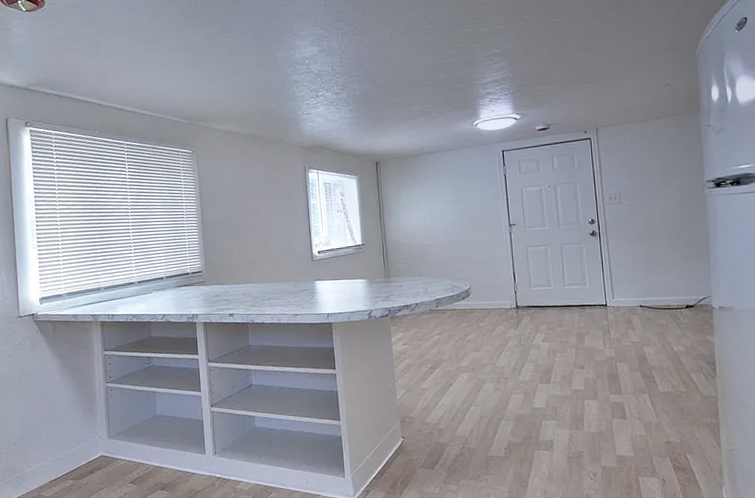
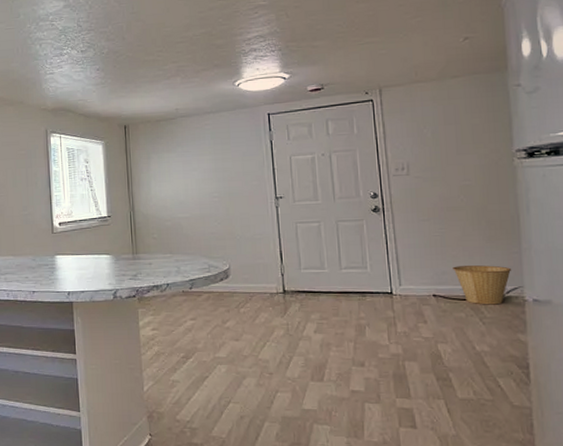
basket: none [656,279,702,313] -> present [453,265,511,305]

